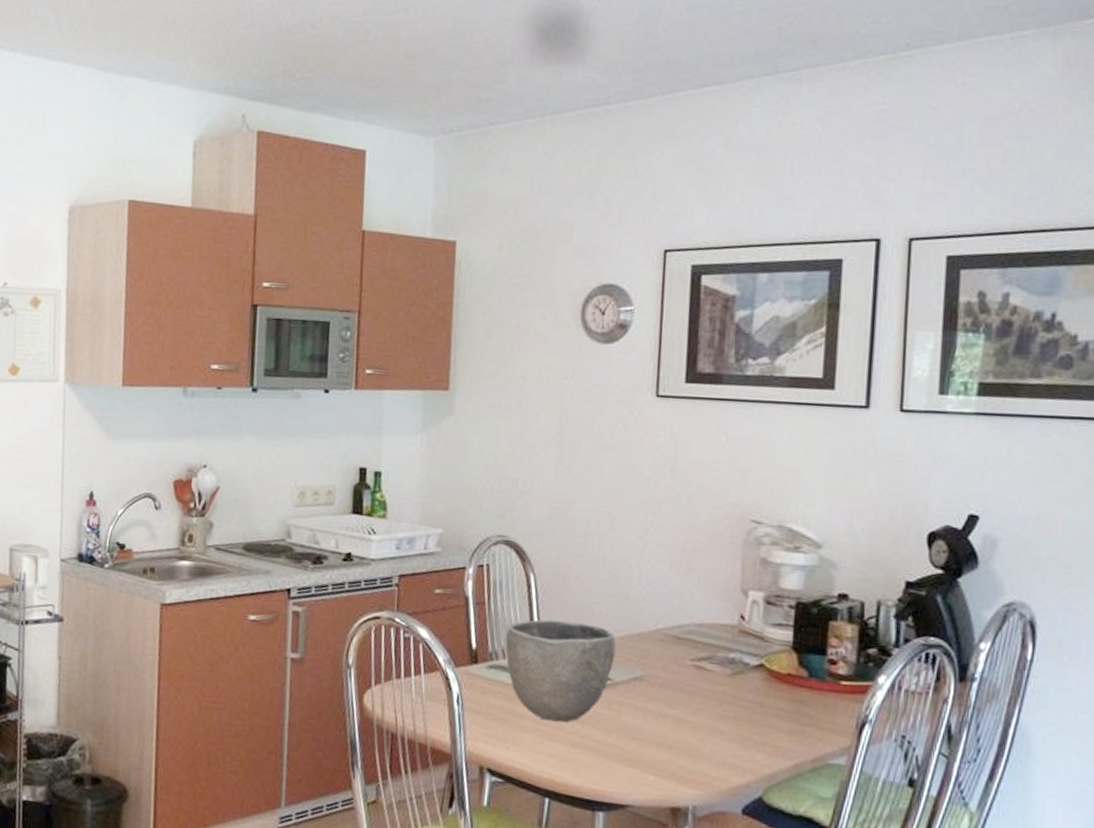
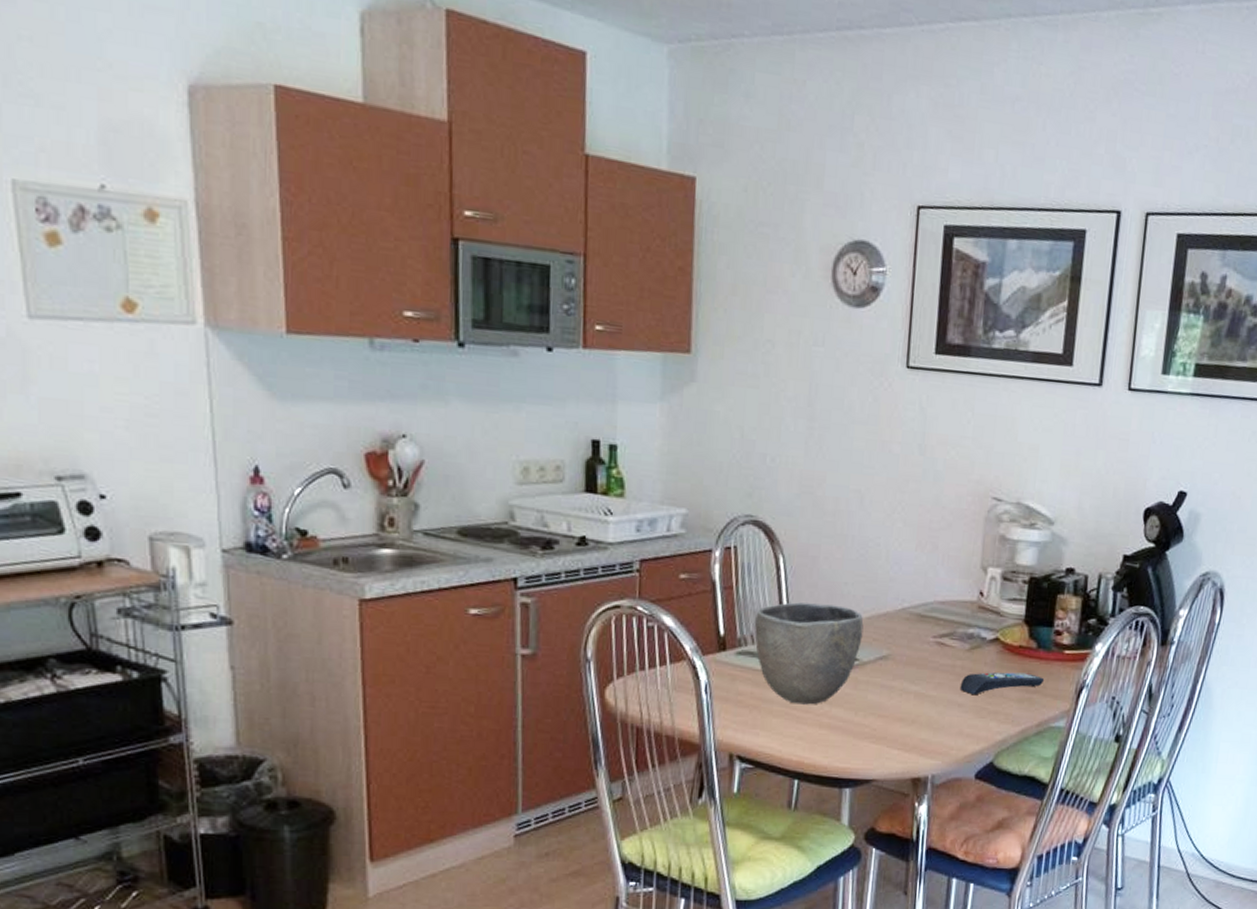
remote control: none [721,700,819,724] -> present [959,672,1045,696]

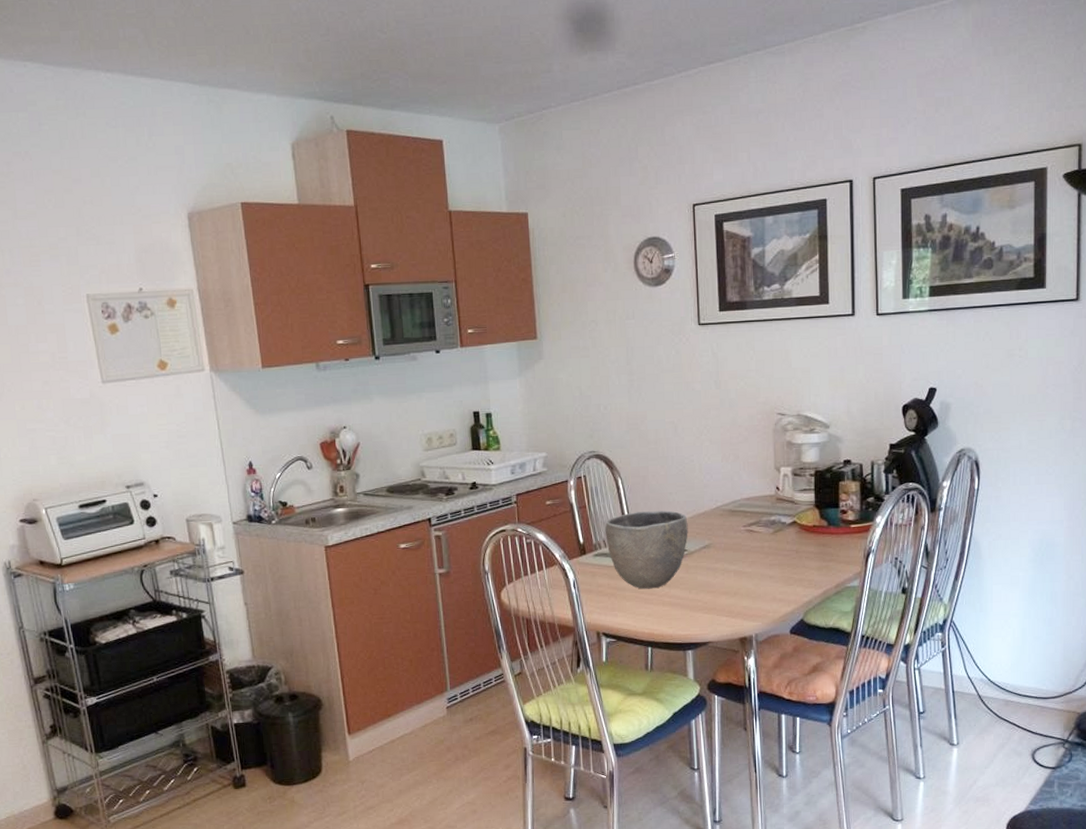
remote control: present [959,672,1045,696] -> none [769,546,837,568]

